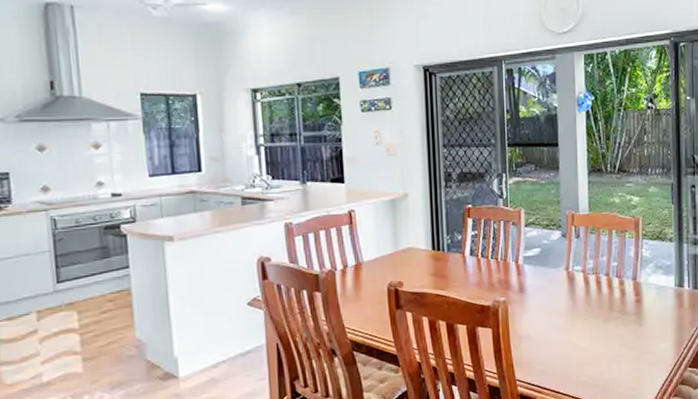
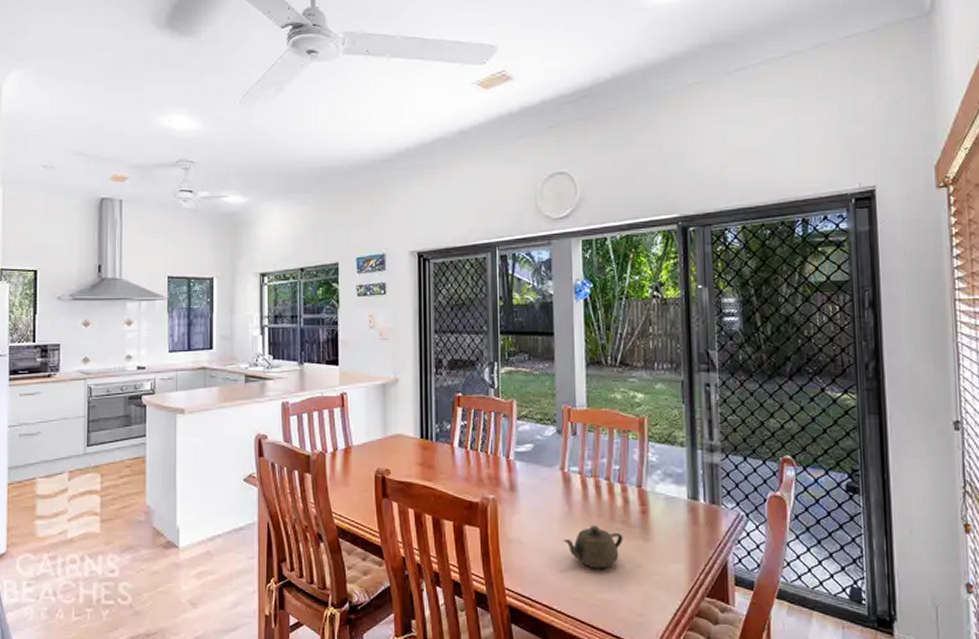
teapot: none [568,317,620,354] -> present [563,526,623,569]

